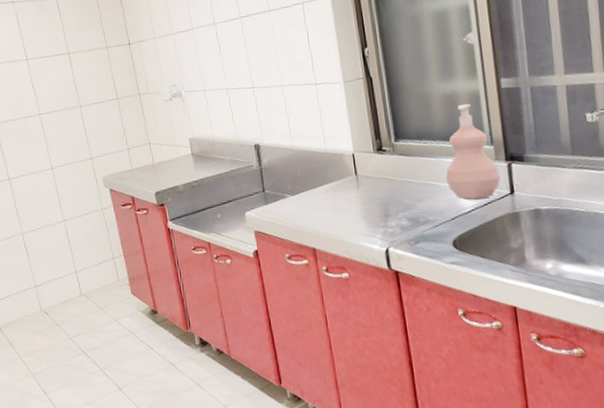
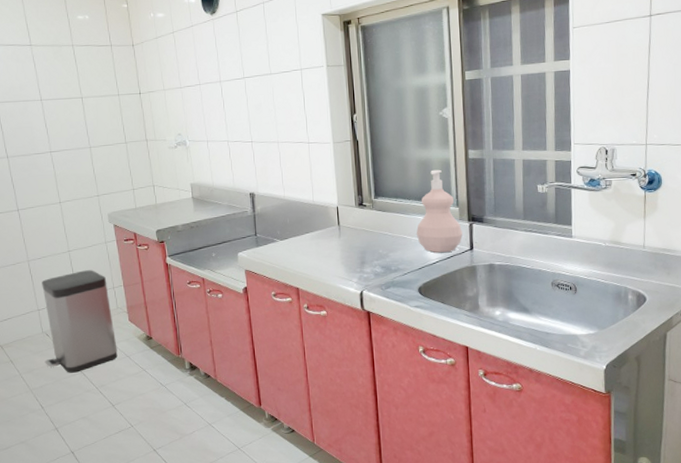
pedal bin: none [37,240,122,354] -> present [42,270,118,373]

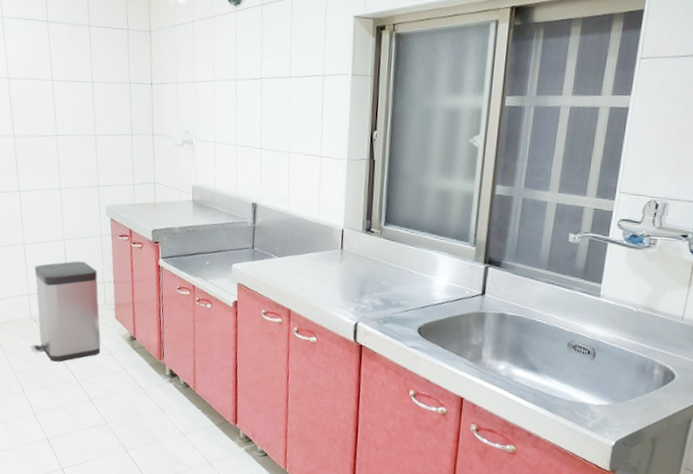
soap bottle: present [416,169,462,253] -> none [424,202,476,295]

